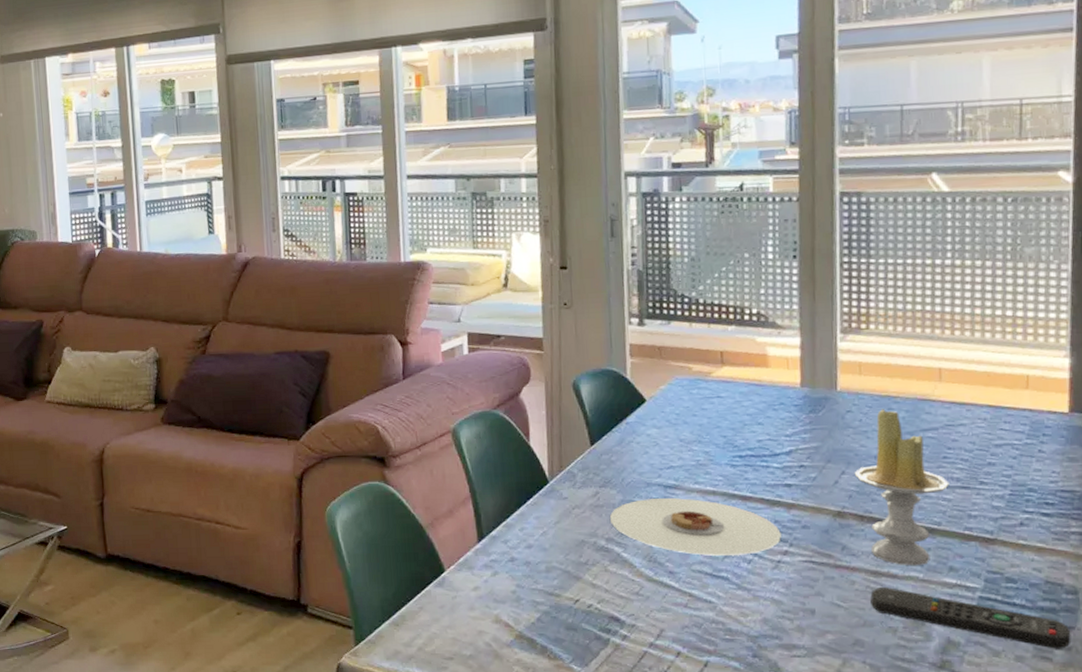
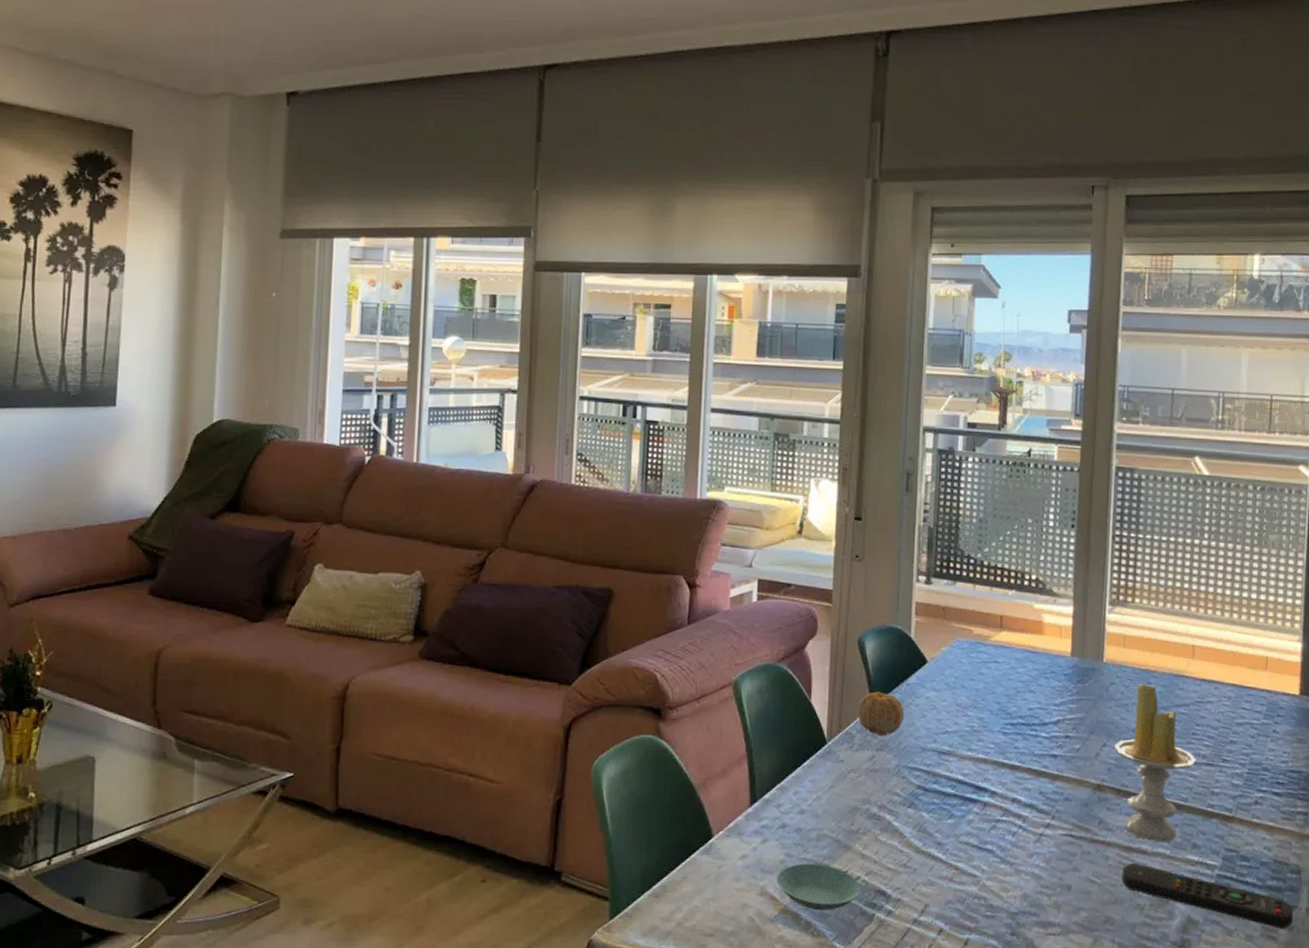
saucer: none [509,593,594,636] -> present [777,863,860,911]
fruit: none [577,431,626,474] -> present [857,691,905,737]
plate: present [610,498,781,556] -> none [885,765,1045,827]

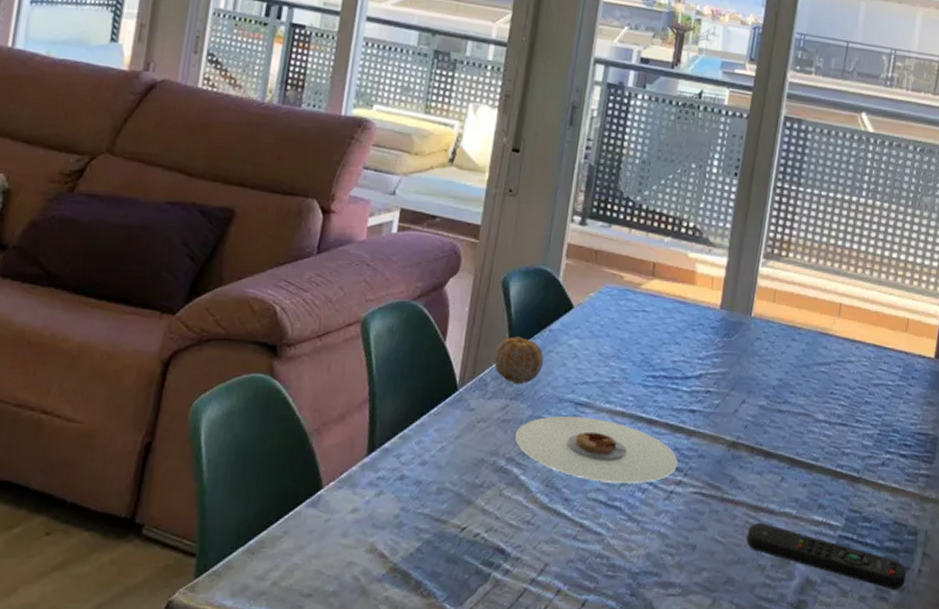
saucer: present [777,863,860,911] -> none [388,518,479,569]
plate: none [885,765,1045,827] -> present [515,416,678,483]
candle: present [1114,683,1196,843] -> none [753,339,831,502]

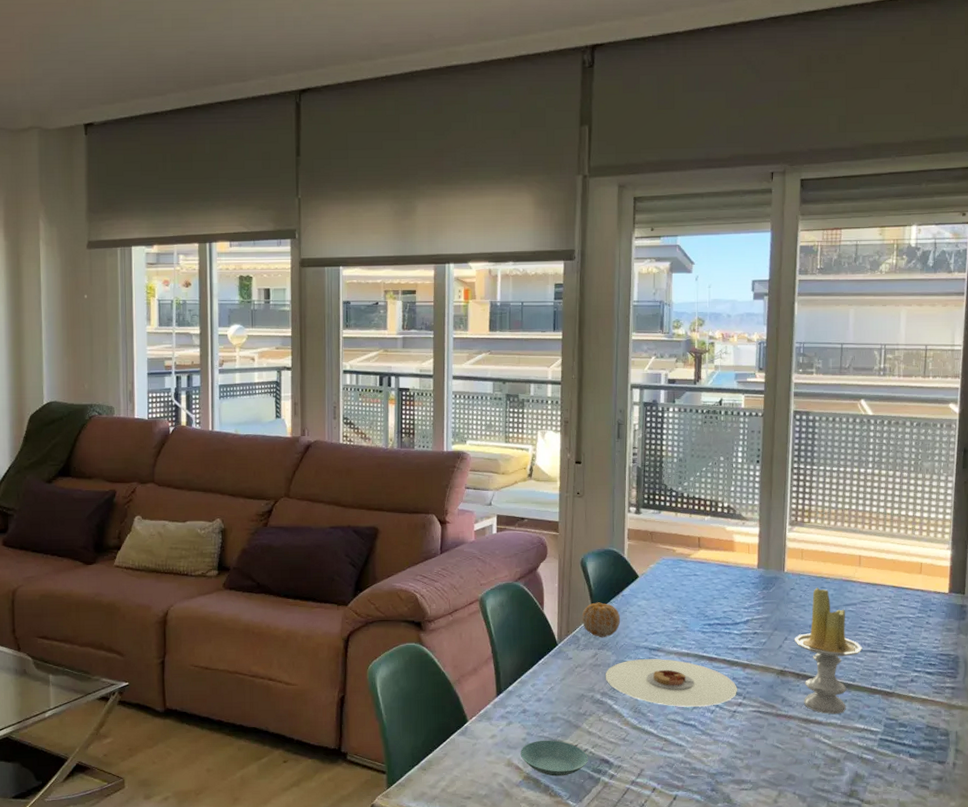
saucer: none [388,518,479,569] -> present [520,740,588,776]
remote control: present [746,522,907,590] -> none [801,731,943,779]
candle: none [753,339,831,502] -> present [794,587,862,715]

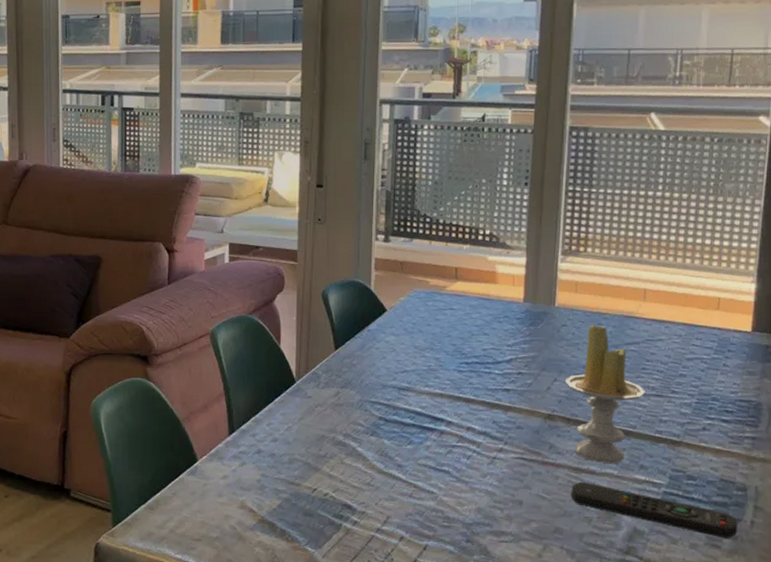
saucer: present [520,740,588,776] -> none [254,482,329,521]
fruit: present [581,602,621,638] -> none [322,337,366,376]
plate: present [606,659,737,707] -> none [349,399,498,451]
remote control: none [801,731,943,779] -> present [571,481,738,538]

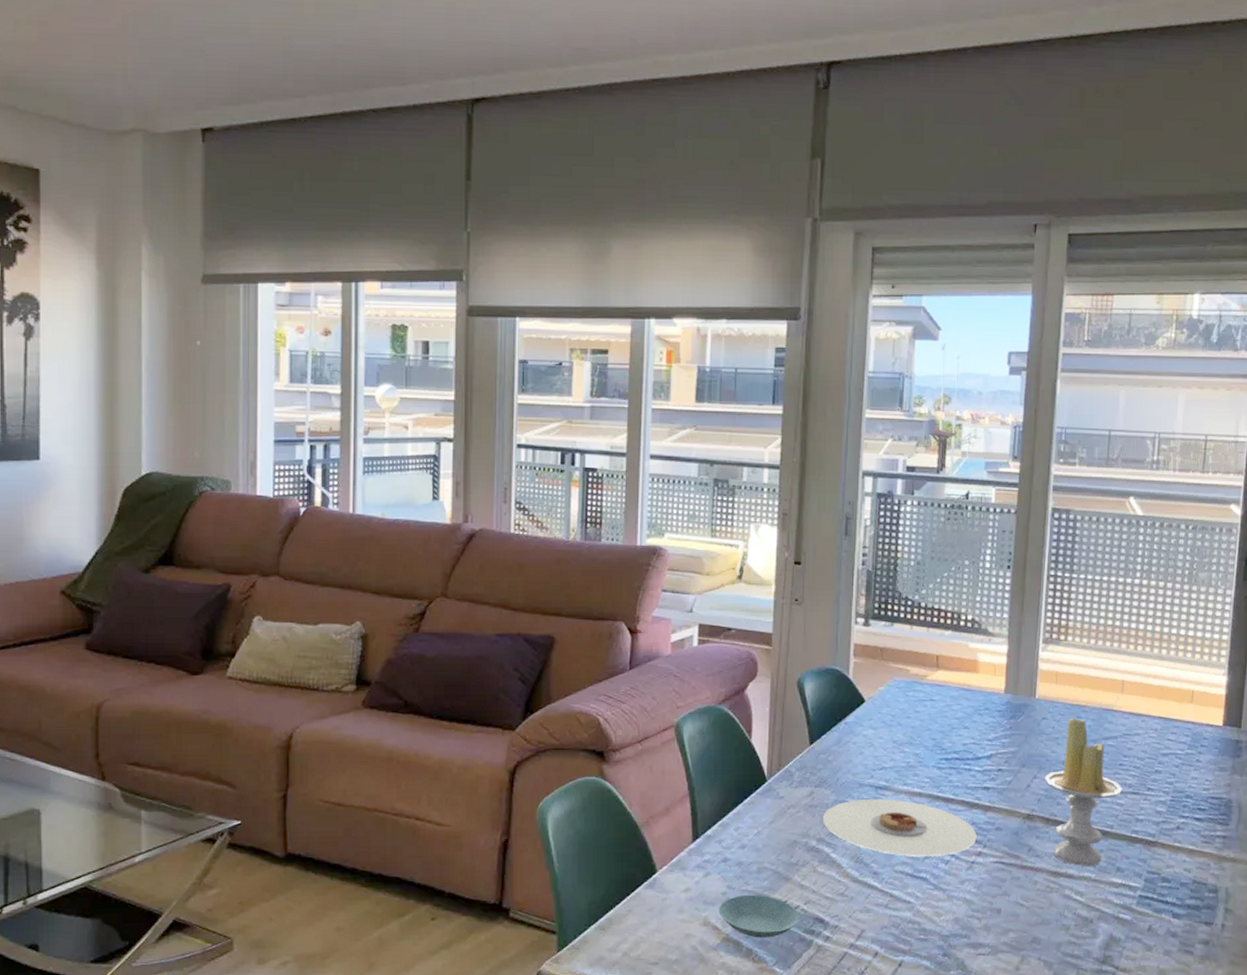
saucer: none [254,482,329,521] -> present [719,894,799,938]
plate: none [349,399,498,451] -> present [823,799,977,856]
remote control: present [571,481,738,538] -> none [1049,886,1210,943]

